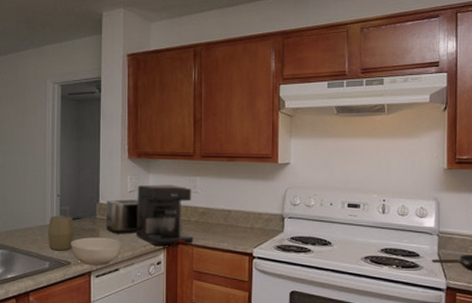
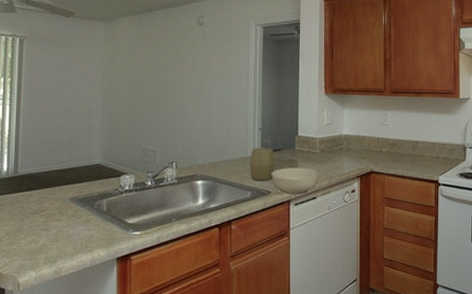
toaster: present [105,198,138,234] -> none [304,131,334,164]
coffee maker: present [136,184,194,247] -> none [332,118,385,176]

